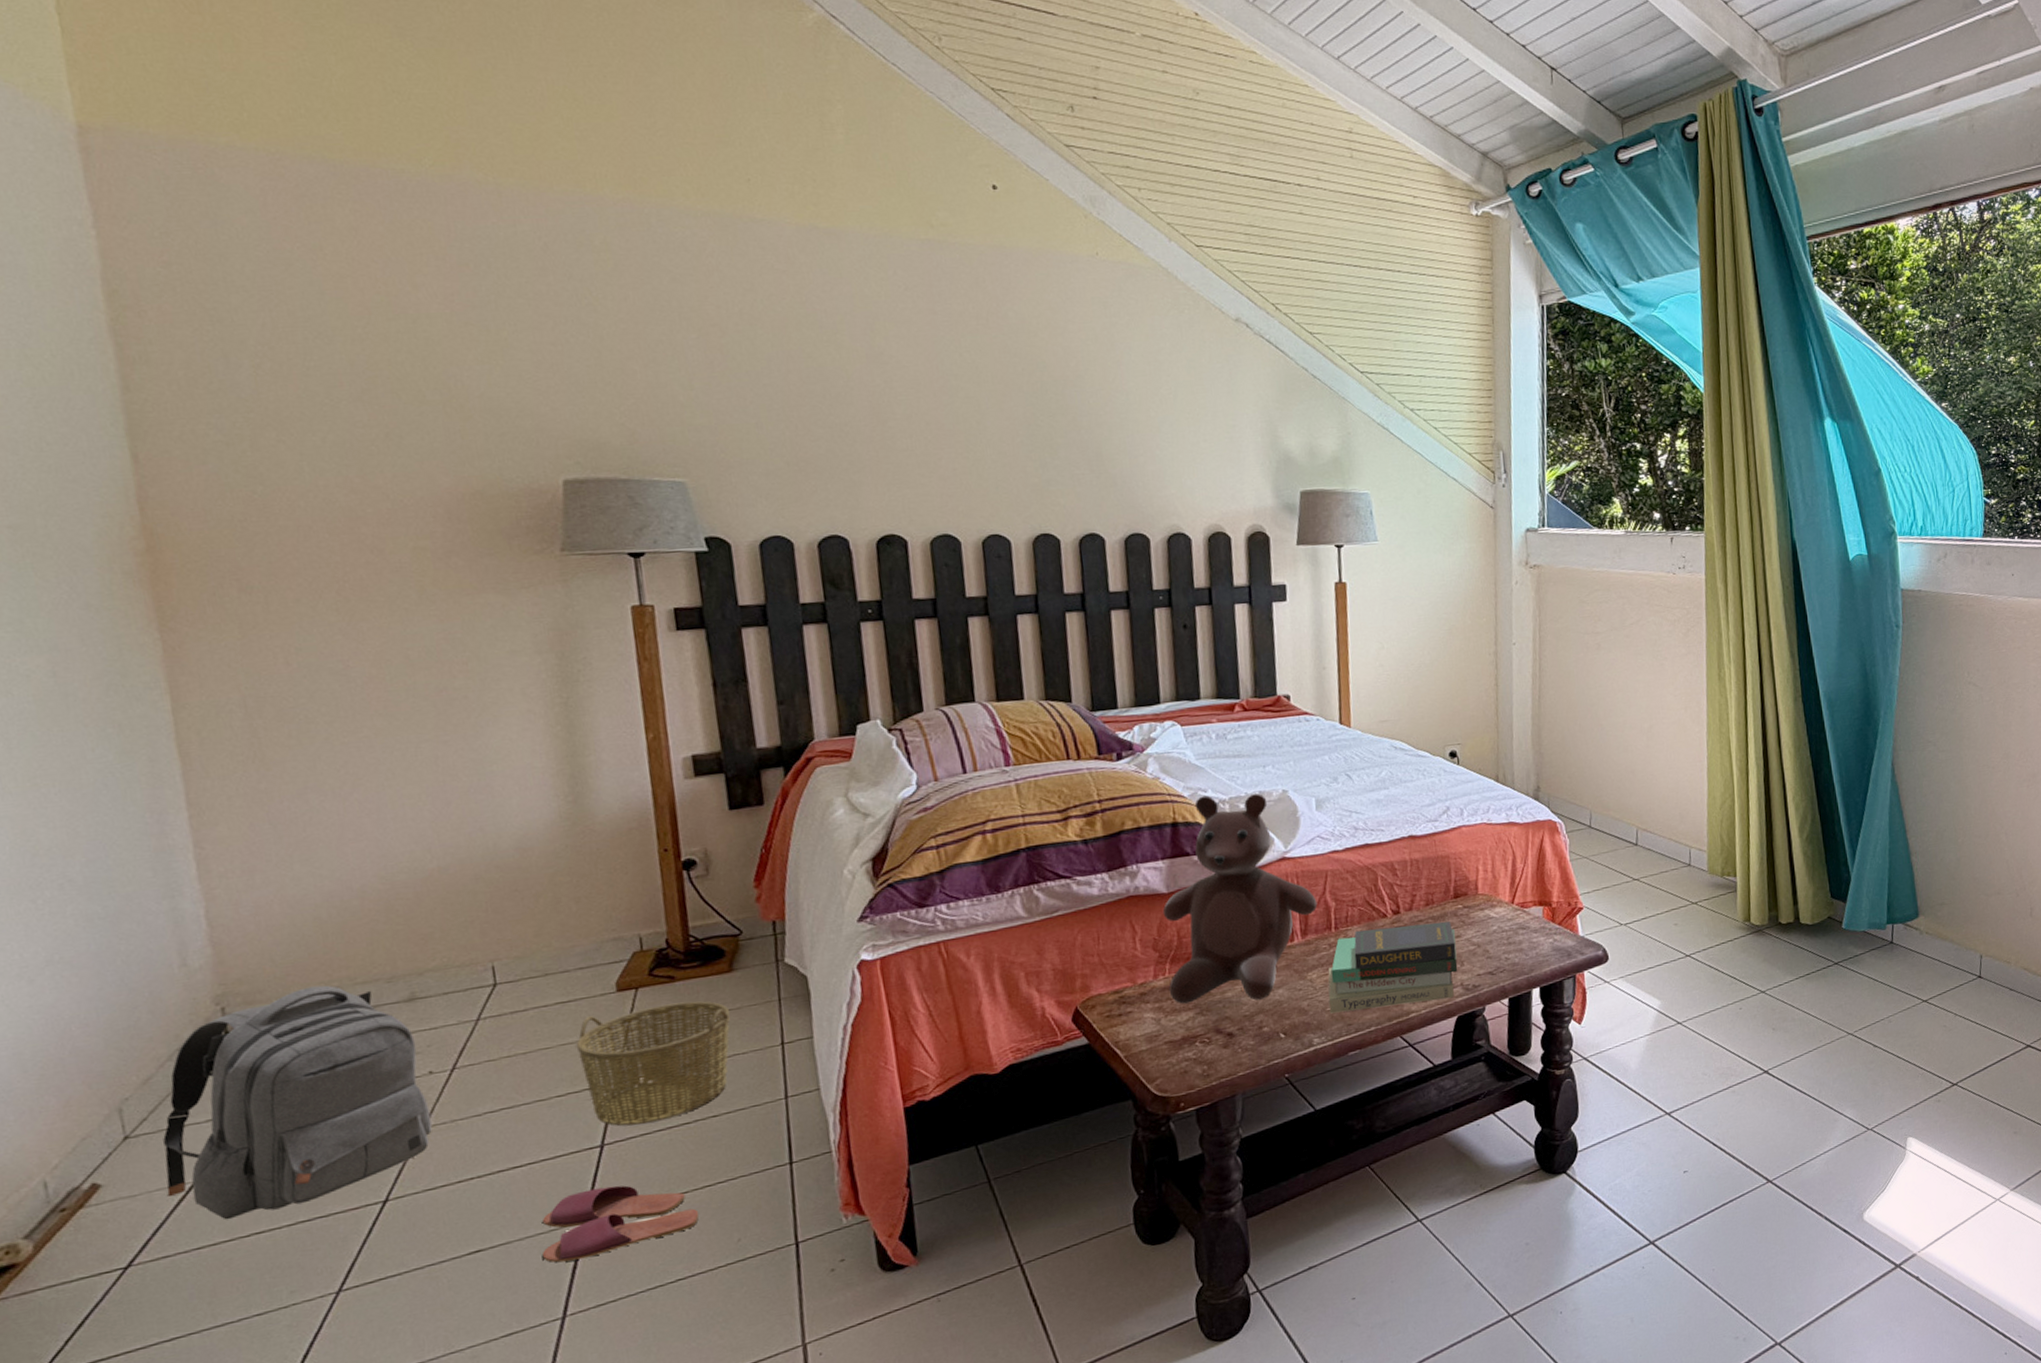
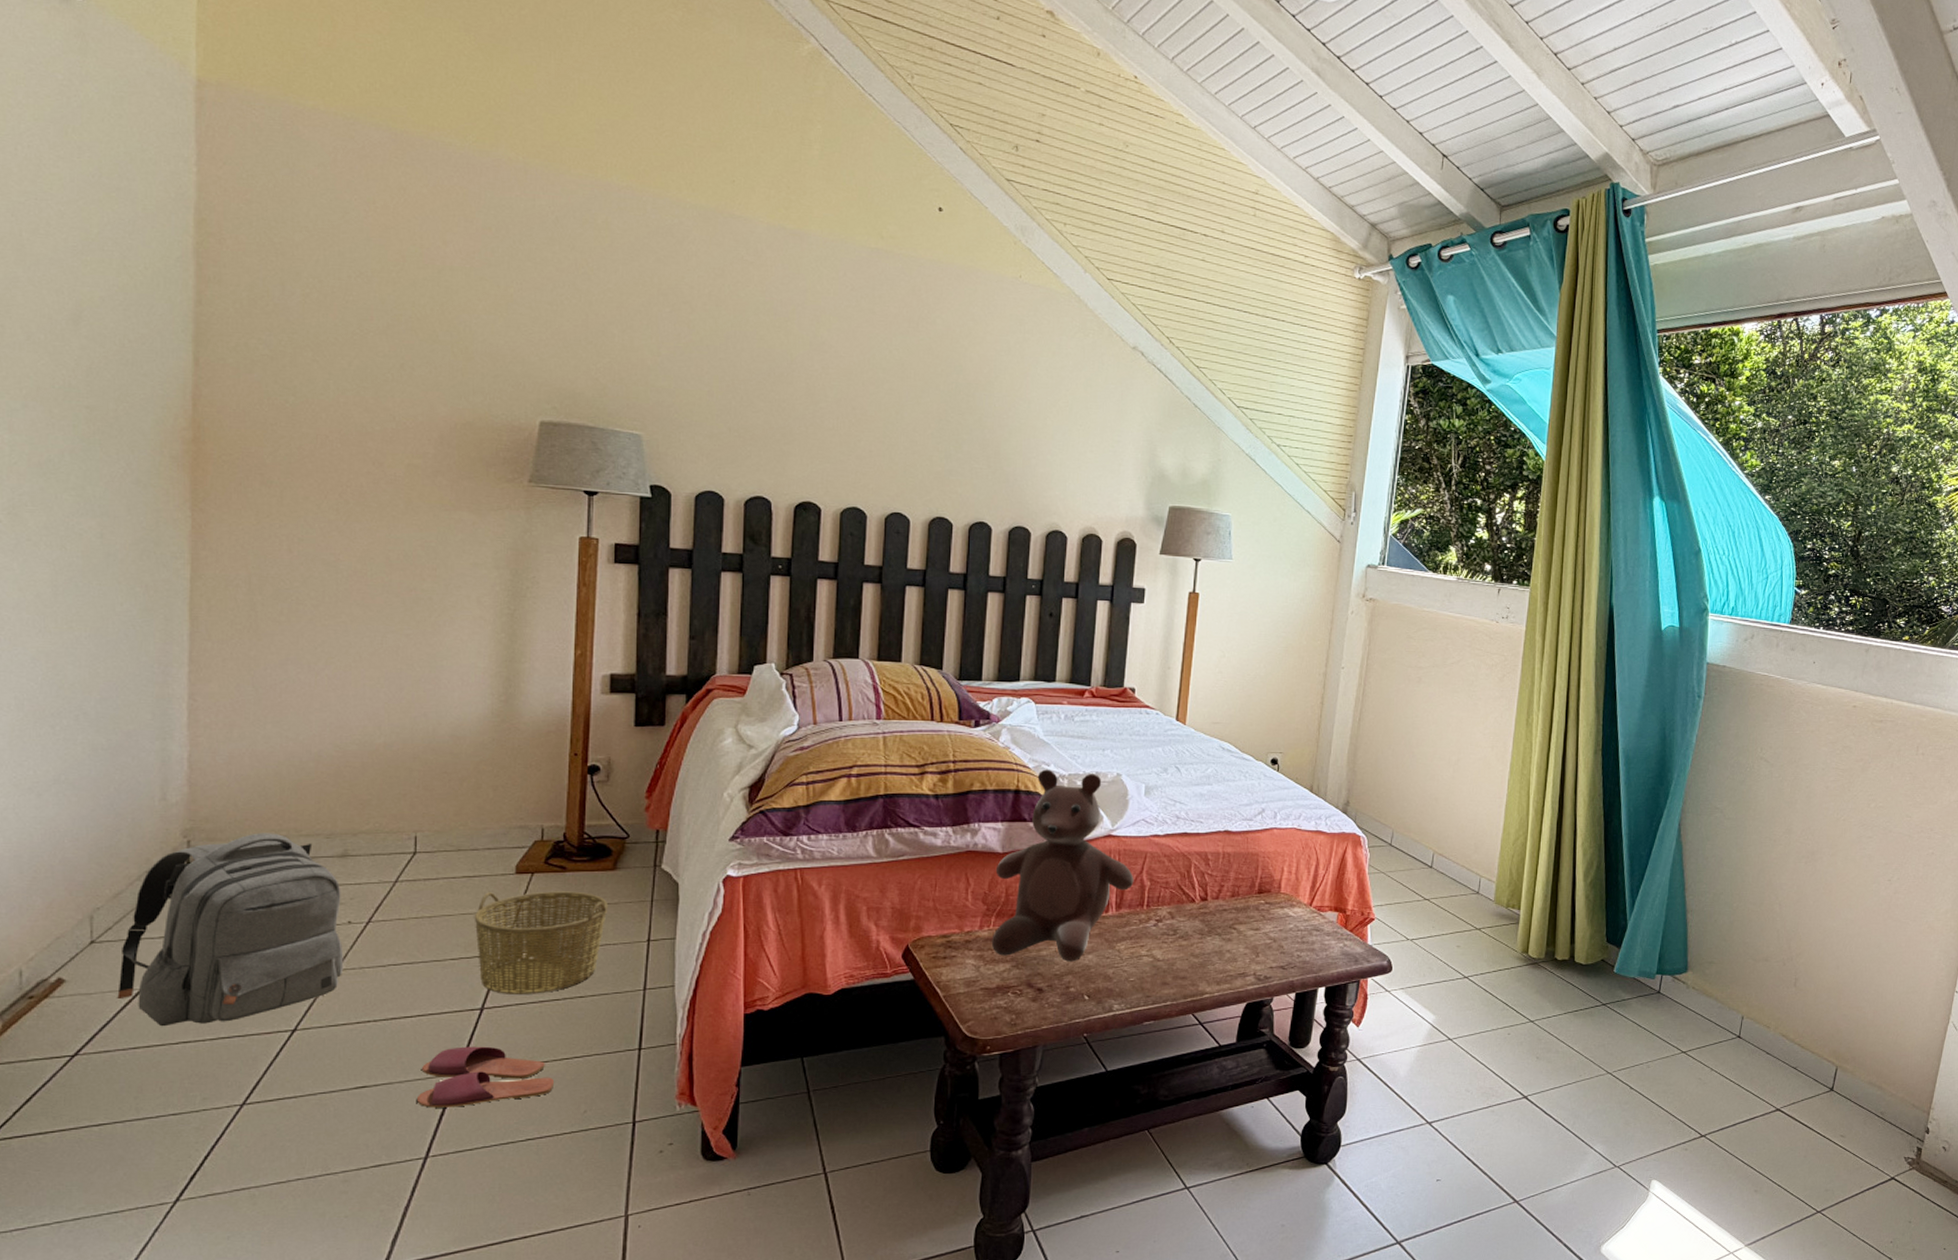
books: present [1328,921,1458,1014] -> none [1131,911,1255,986]

